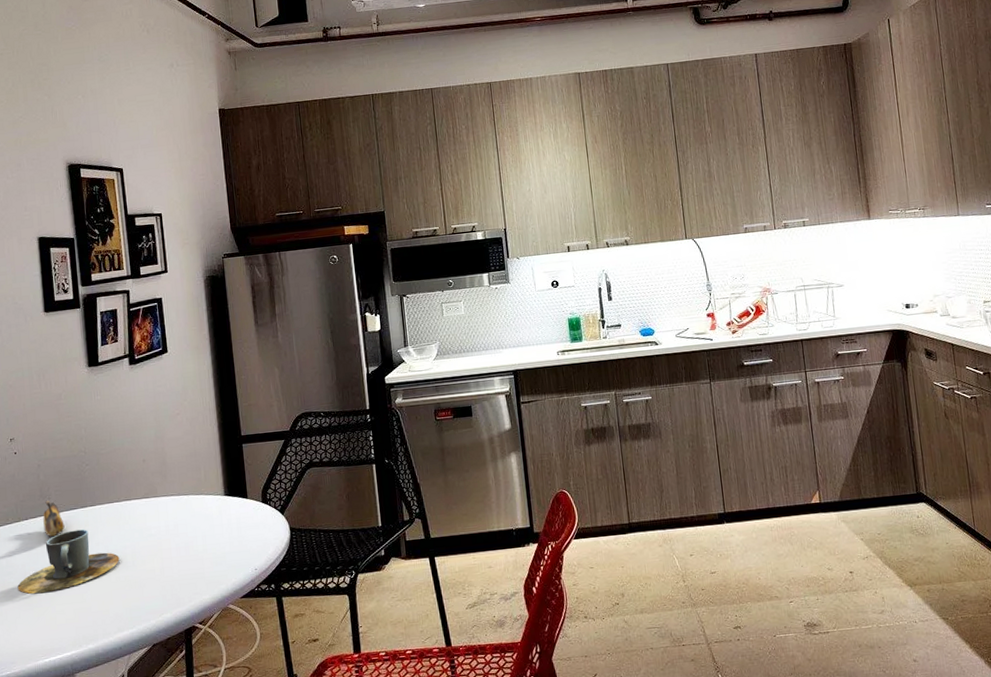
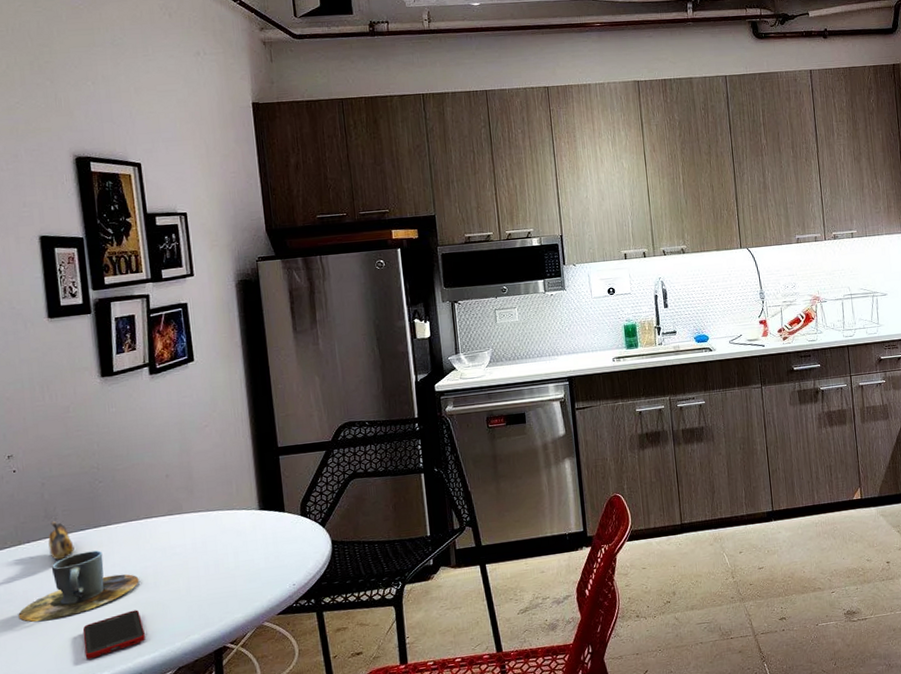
cell phone: none [71,587,124,632] -> present [82,610,145,659]

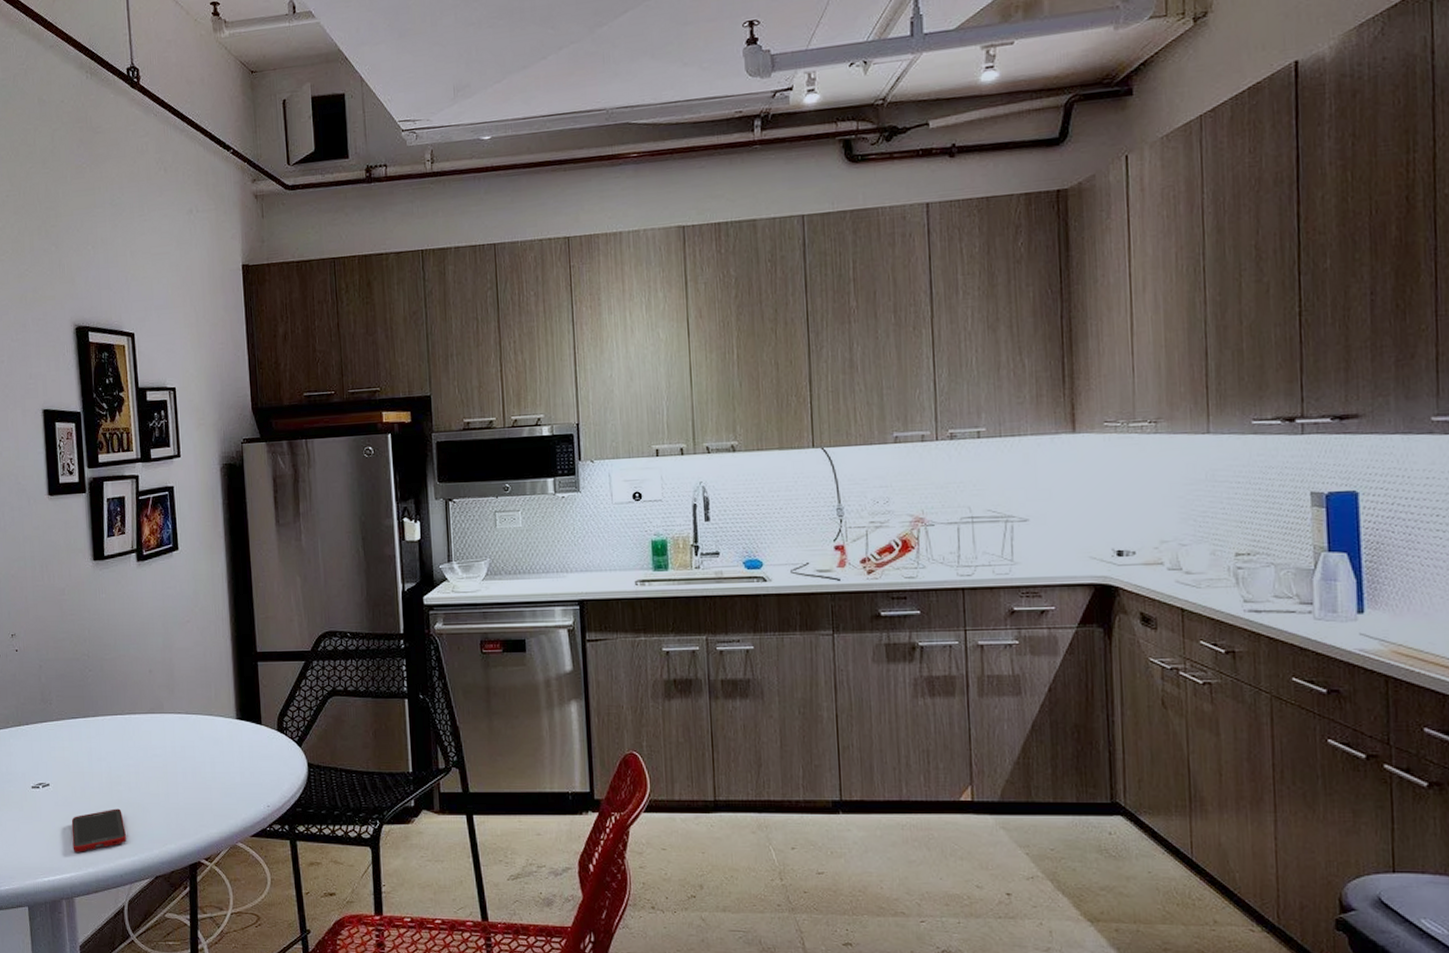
cup: present [18,550,139,622] -> none [17,741,122,807]
banana: present [48,521,75,560] -> none [44,706,66,745]

